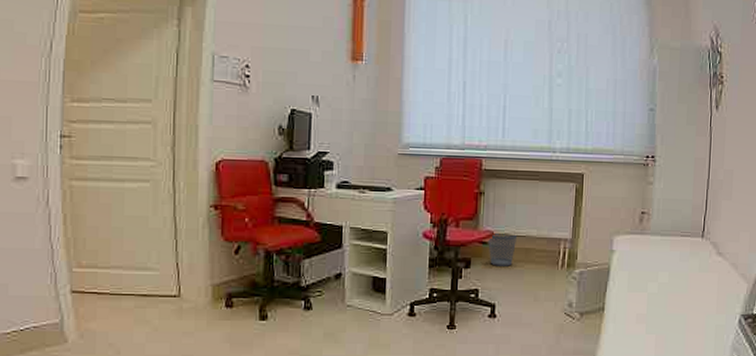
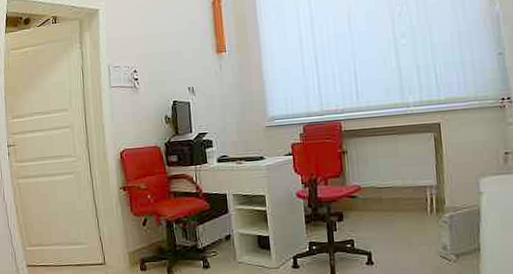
wastebasket: present [488,233,518,266] -> none [356,185,384,217]

